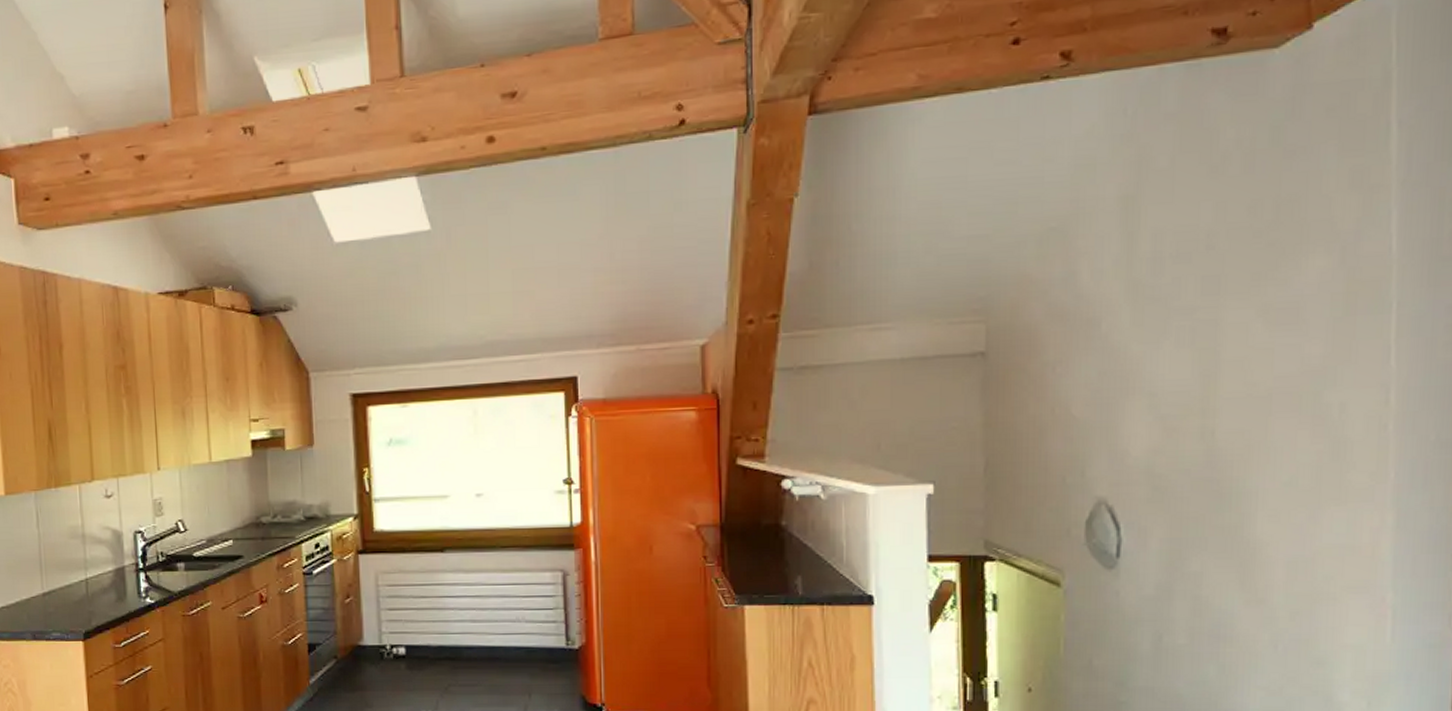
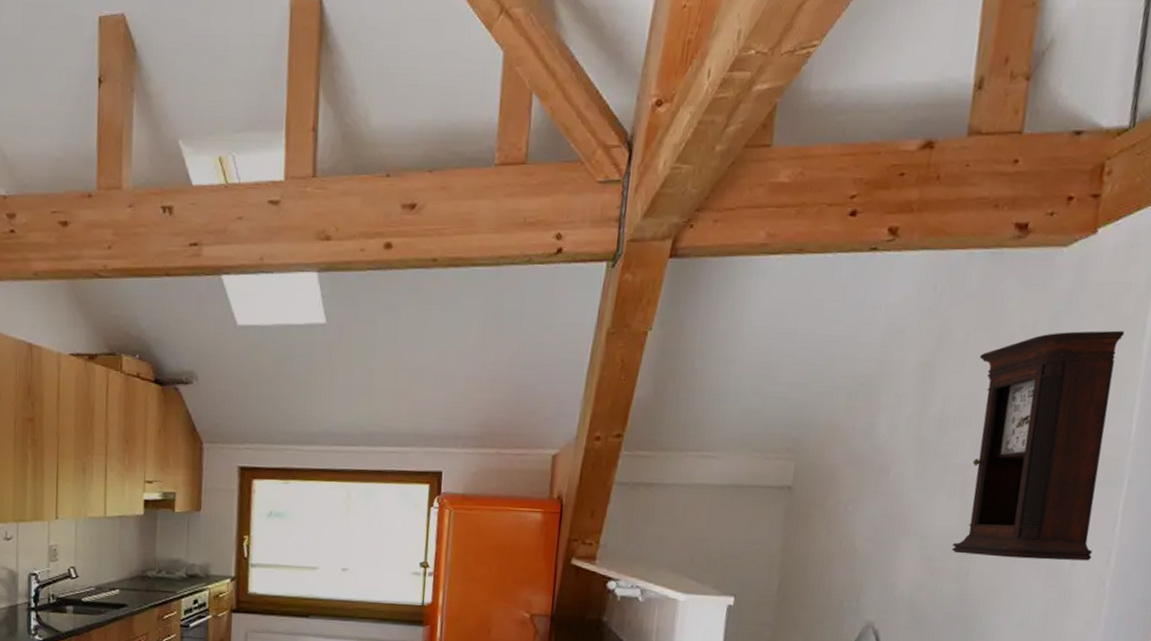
pendulum clock: none [1190,134,1366,409] -> present [952,330,1125,561]

